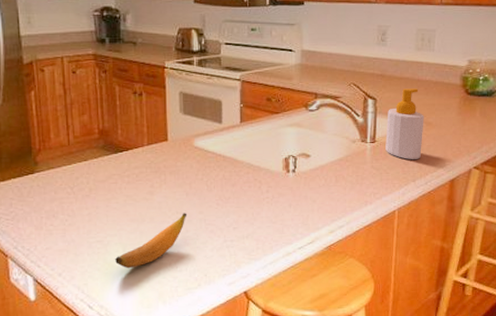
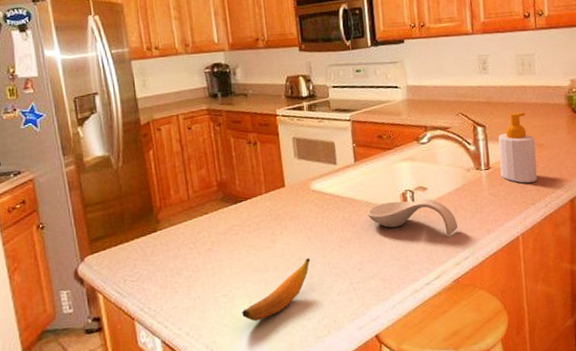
spoon rest: none [247,166,336,203] -> present [366,199,458,235]

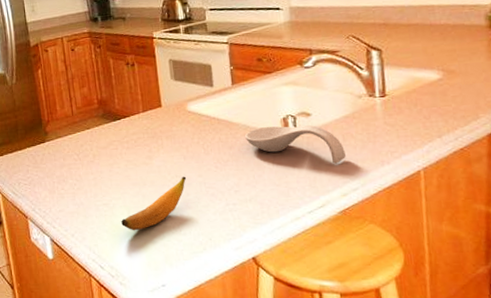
soap bottle: present [498,112,538,183] -> none [397,34,446,113]

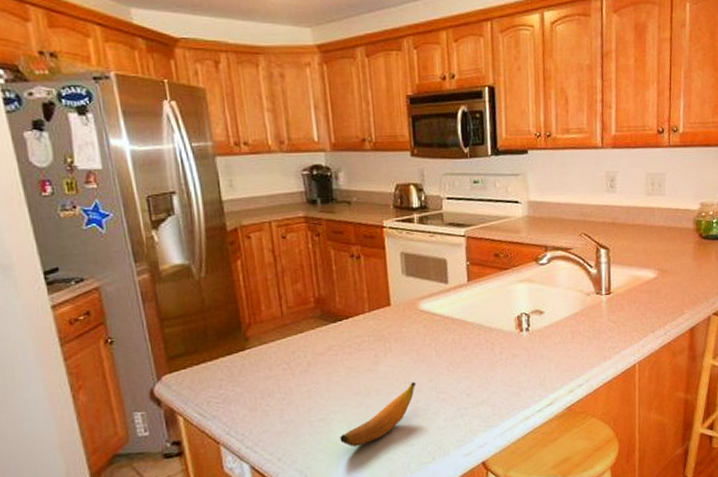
spoon rest: present [244,125,346,164] -> none [478,323,573,361]

